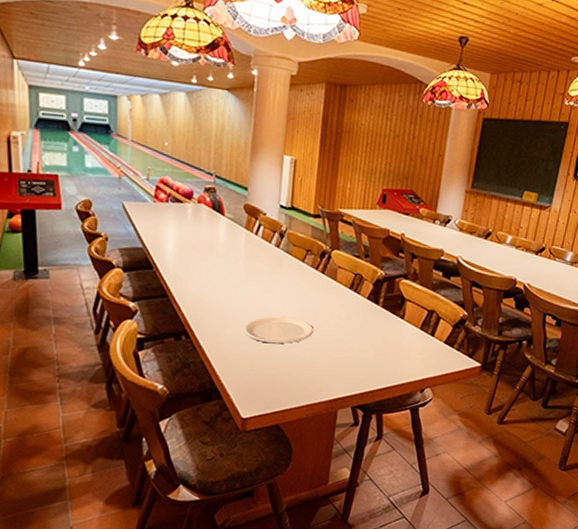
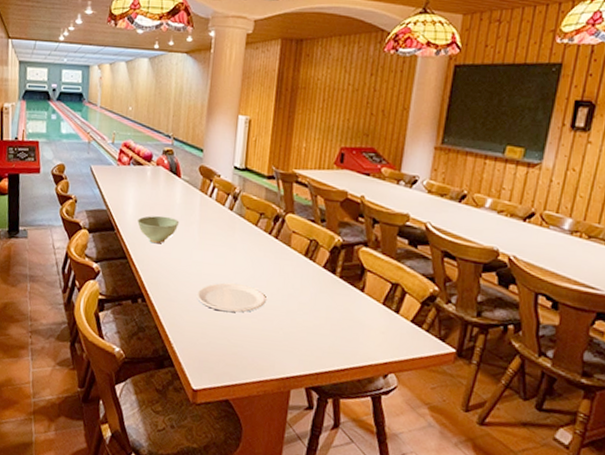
bowl: none [178,253,224,281] -> present [137,216,180,244]

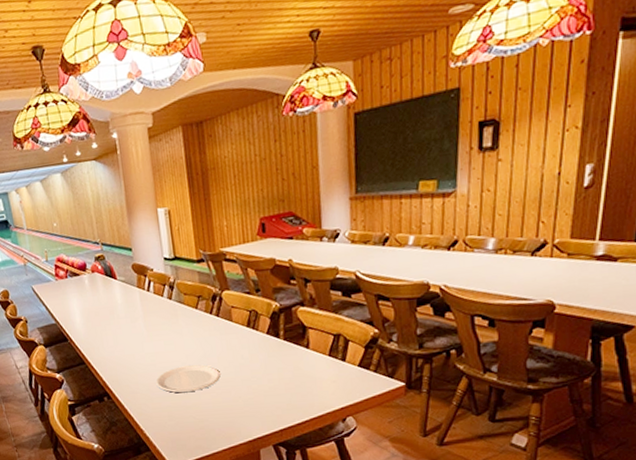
bowl: present [137,216,180,244] -> none [86,317,126,345]

